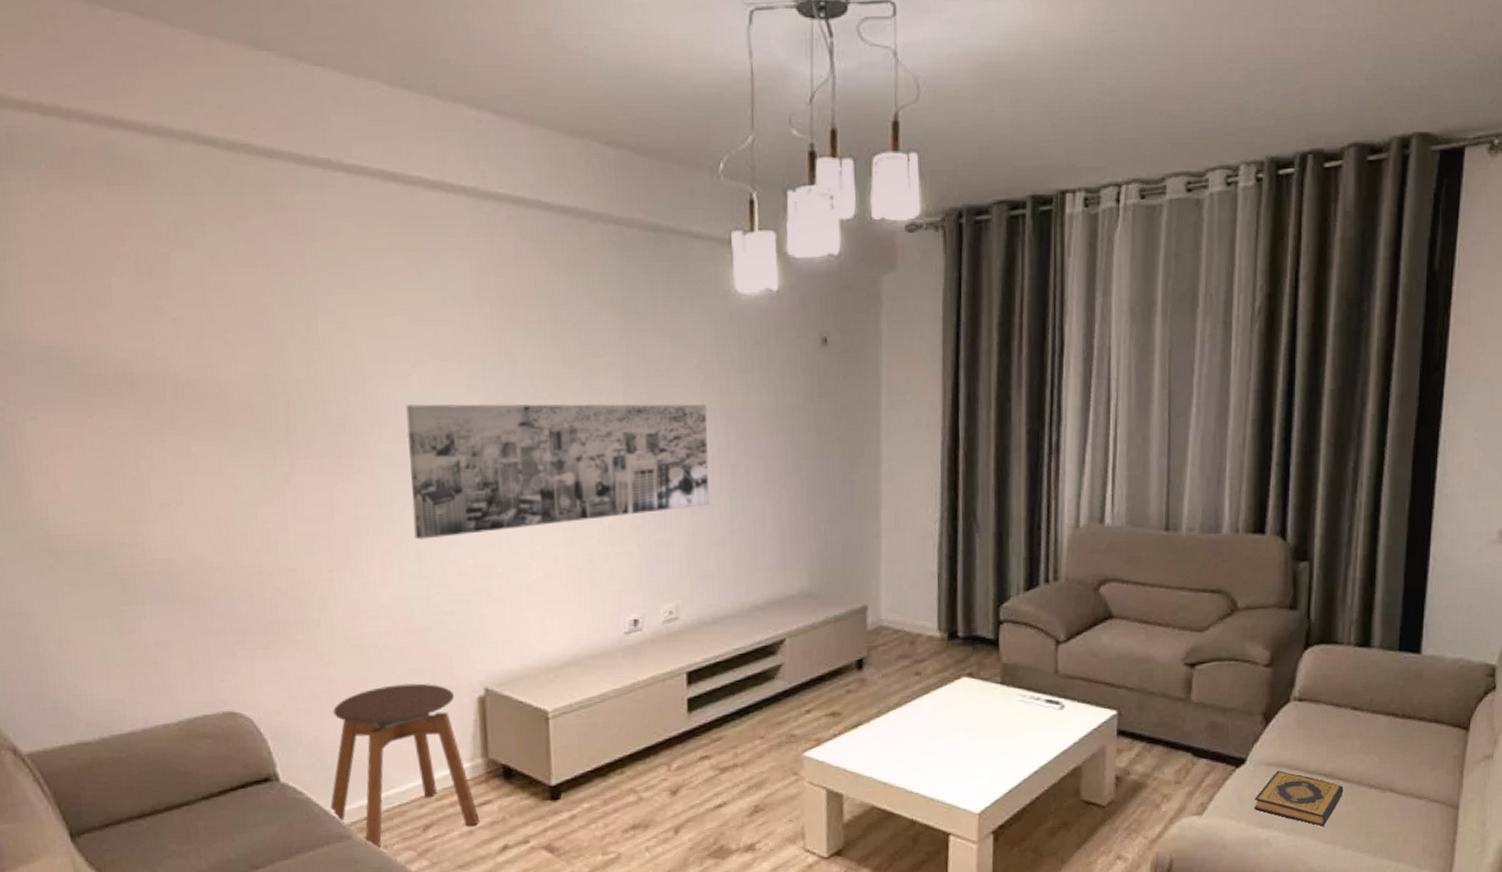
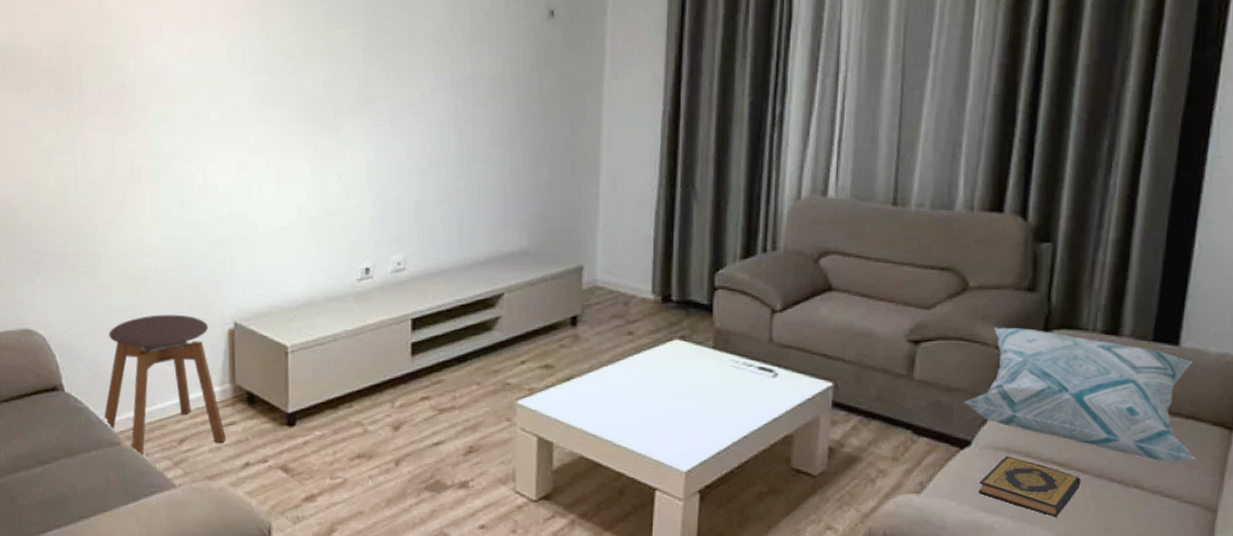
wall art: present [406,403,709,540] -> none [176,69,439,188]
decorative pillow: none [1237,645,1439,765] -> present [963,327,1196,463]

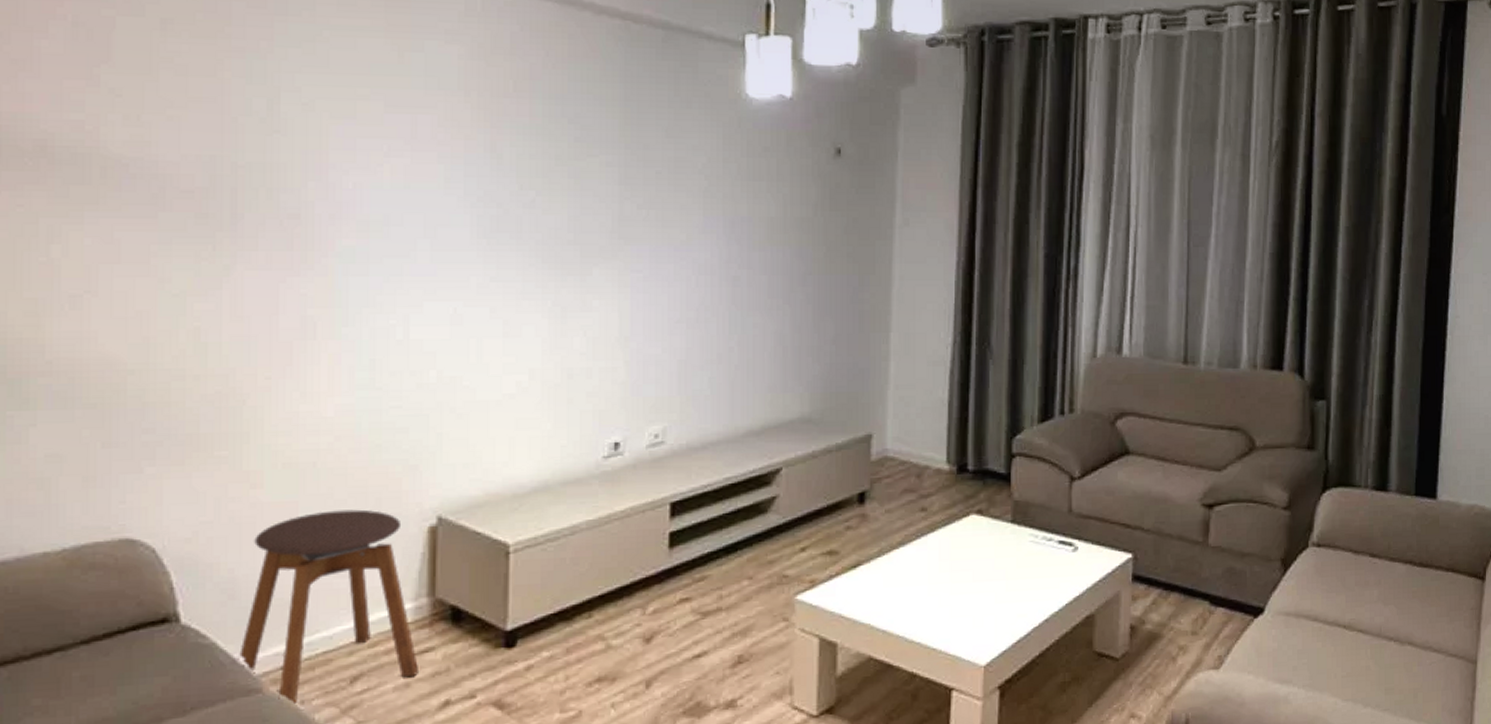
decorative pillow: present [963,327,1196,463] -> none [1255,486,1457,617]
hardback book: present [978,456,1081,517] -> none [1272,621,1363,682]

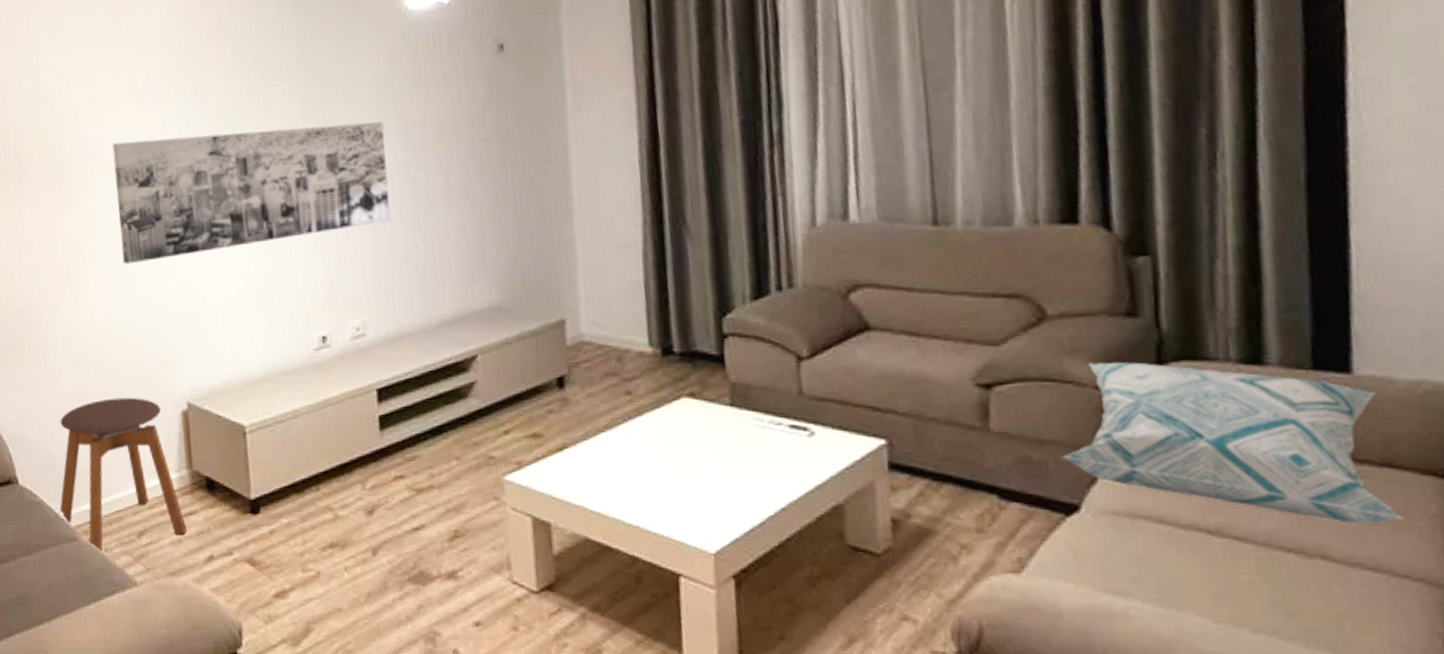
wall art: none [371,197,709,346] -> present [112,121,391,265]
decorative pillow: none [1255,486,1457,617] -> present [1062,361,1403,525]

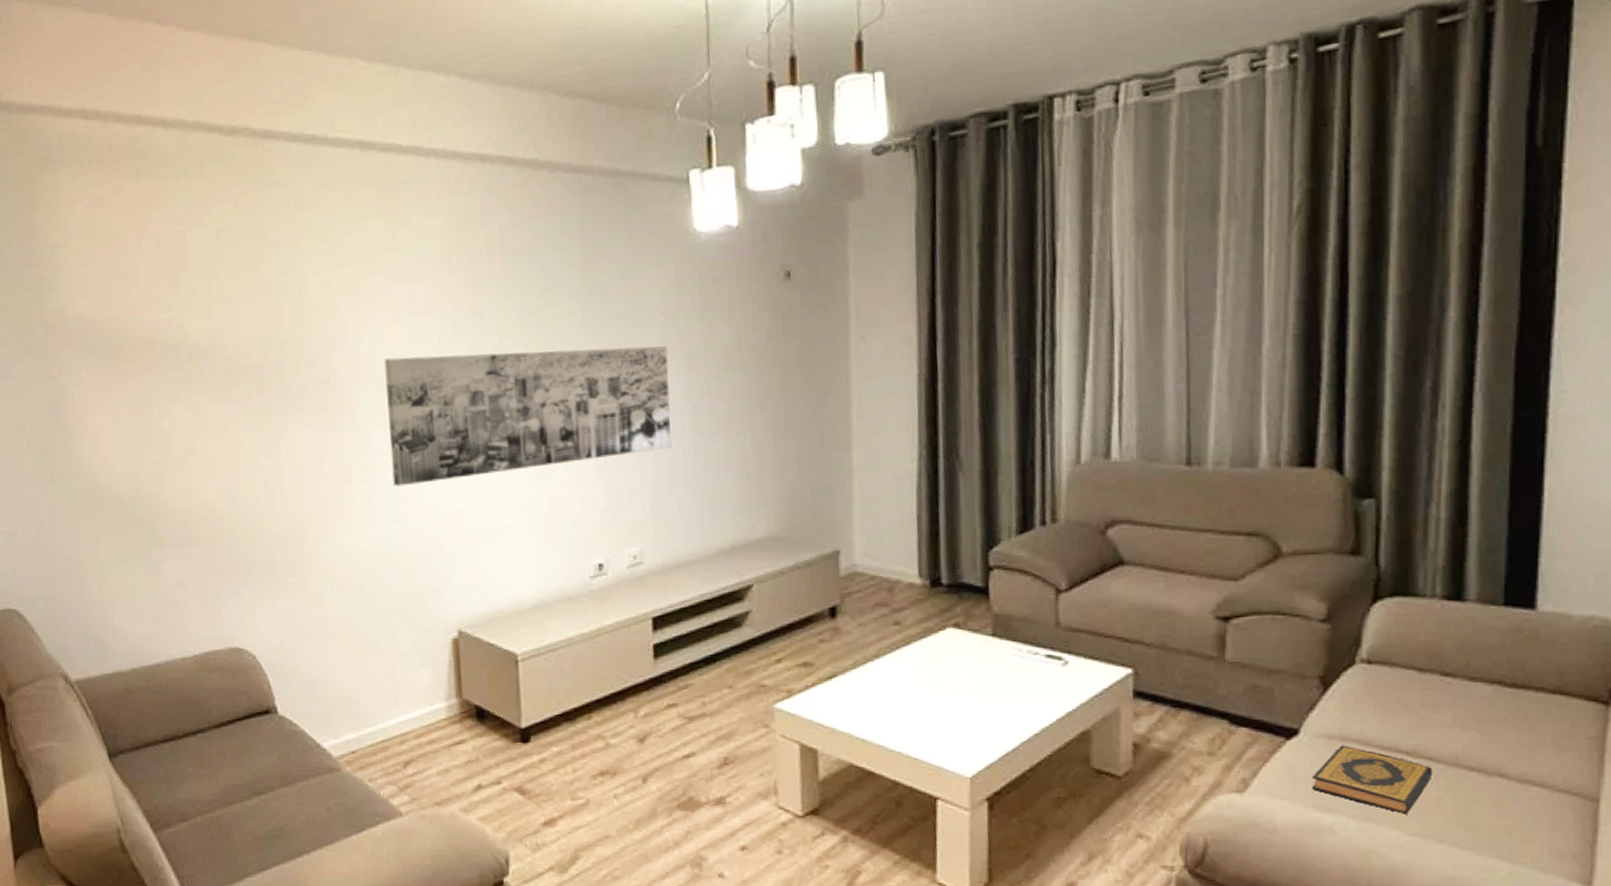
stool: present [59,397,188,552] -> none [321,624,456,782]
decorative pillow: present [1062,361,1403,525] -> none [1286,597,1568,746]
hardback book: none [1099,522,1242,600] -> present [1312,745,1433,814]

